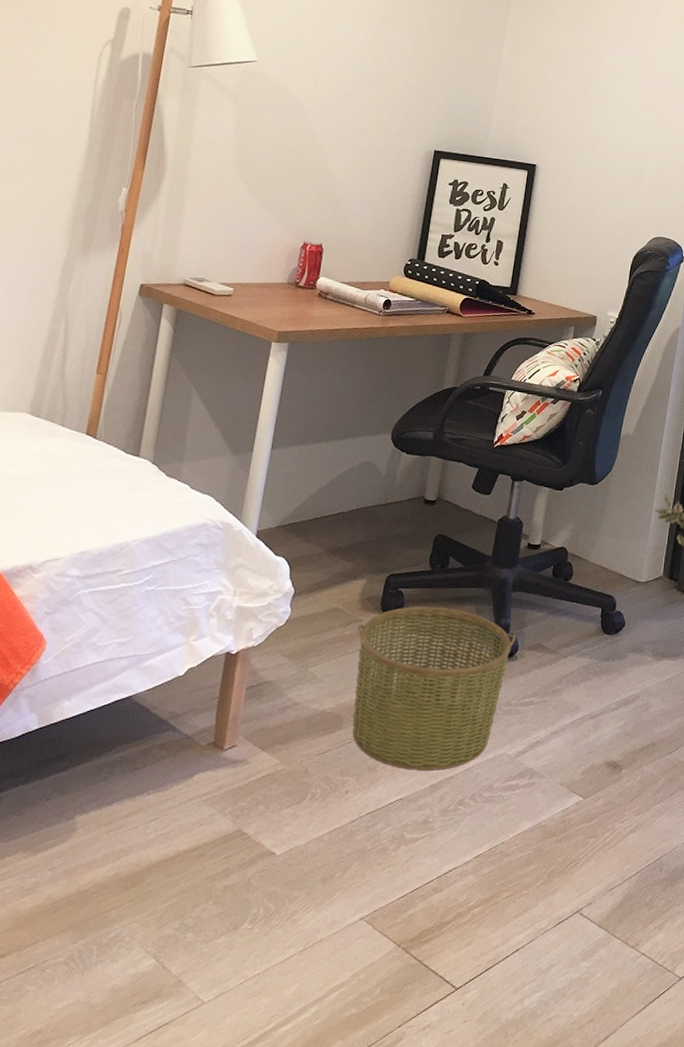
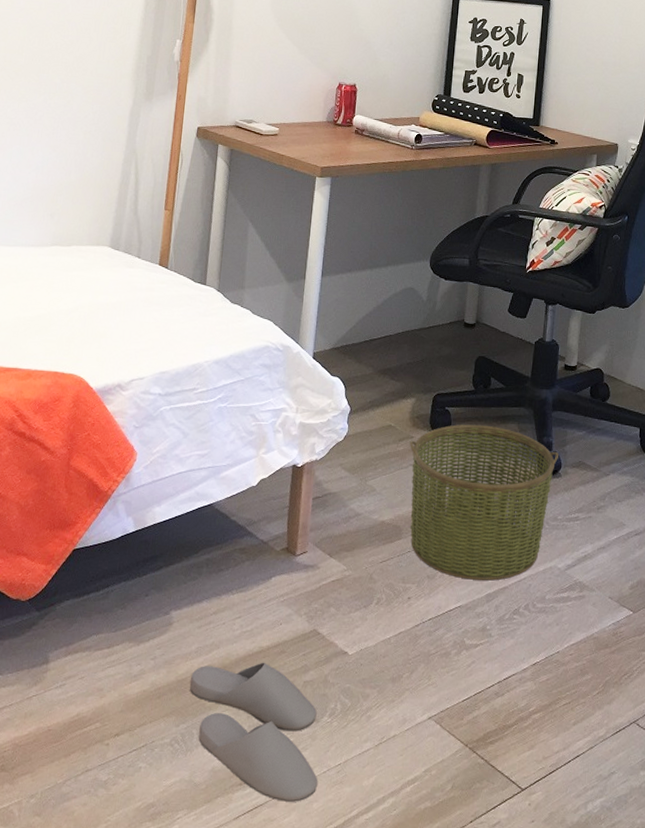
slippers: none [92,867,237,1018] -> present [189,662,318,802]

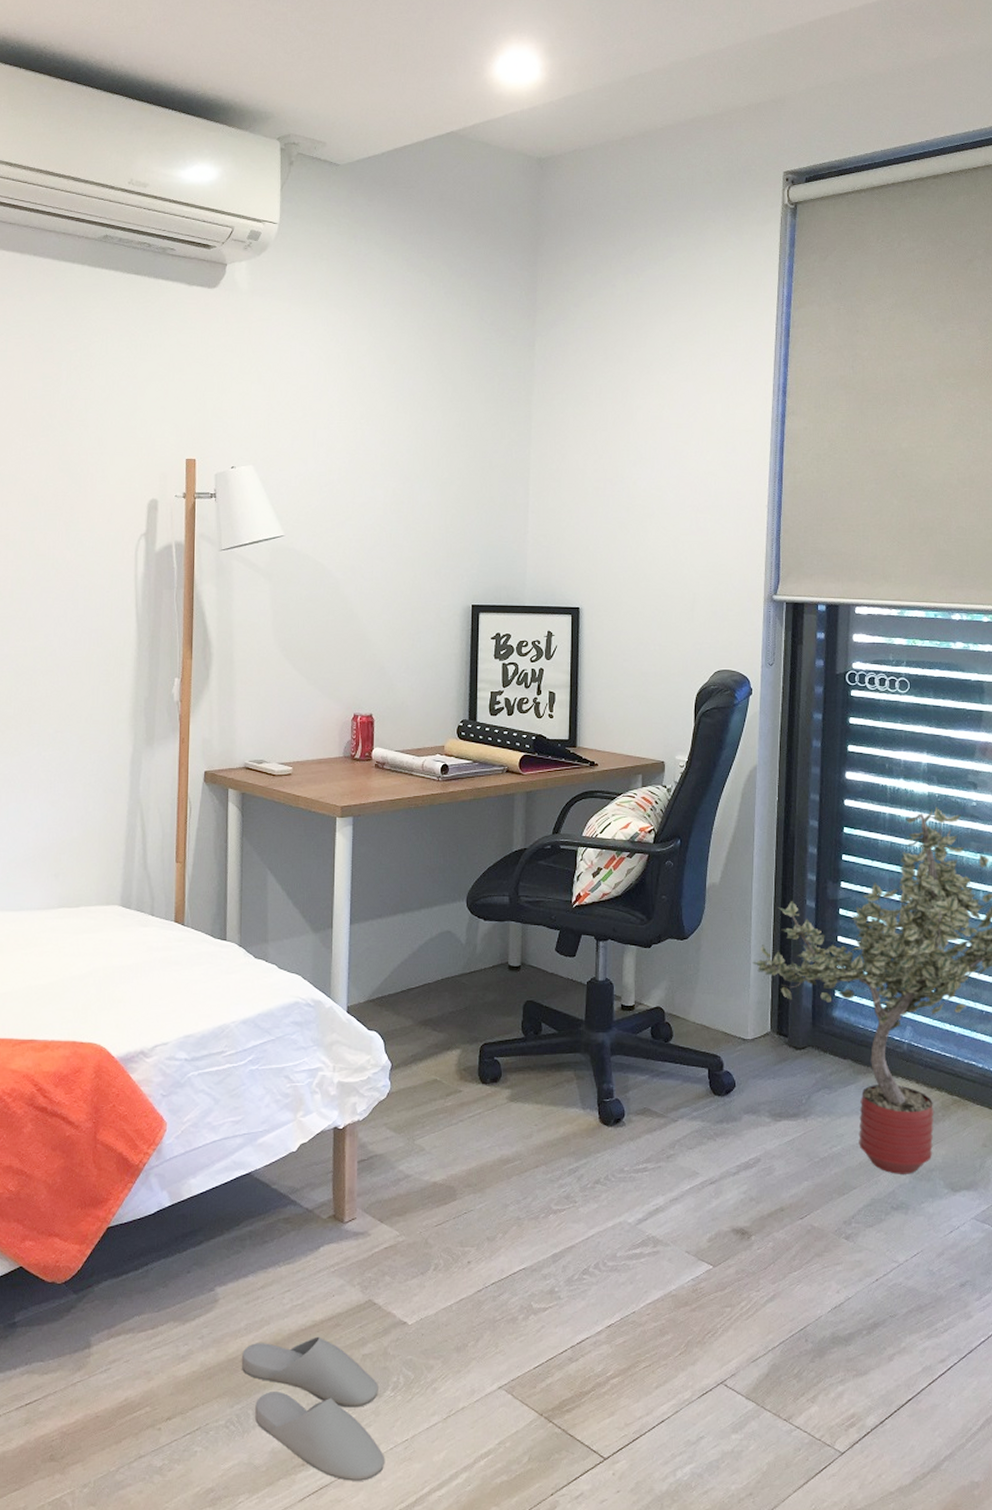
basket: present [410,424,559,581] -> none [458,1074,621,1240]

